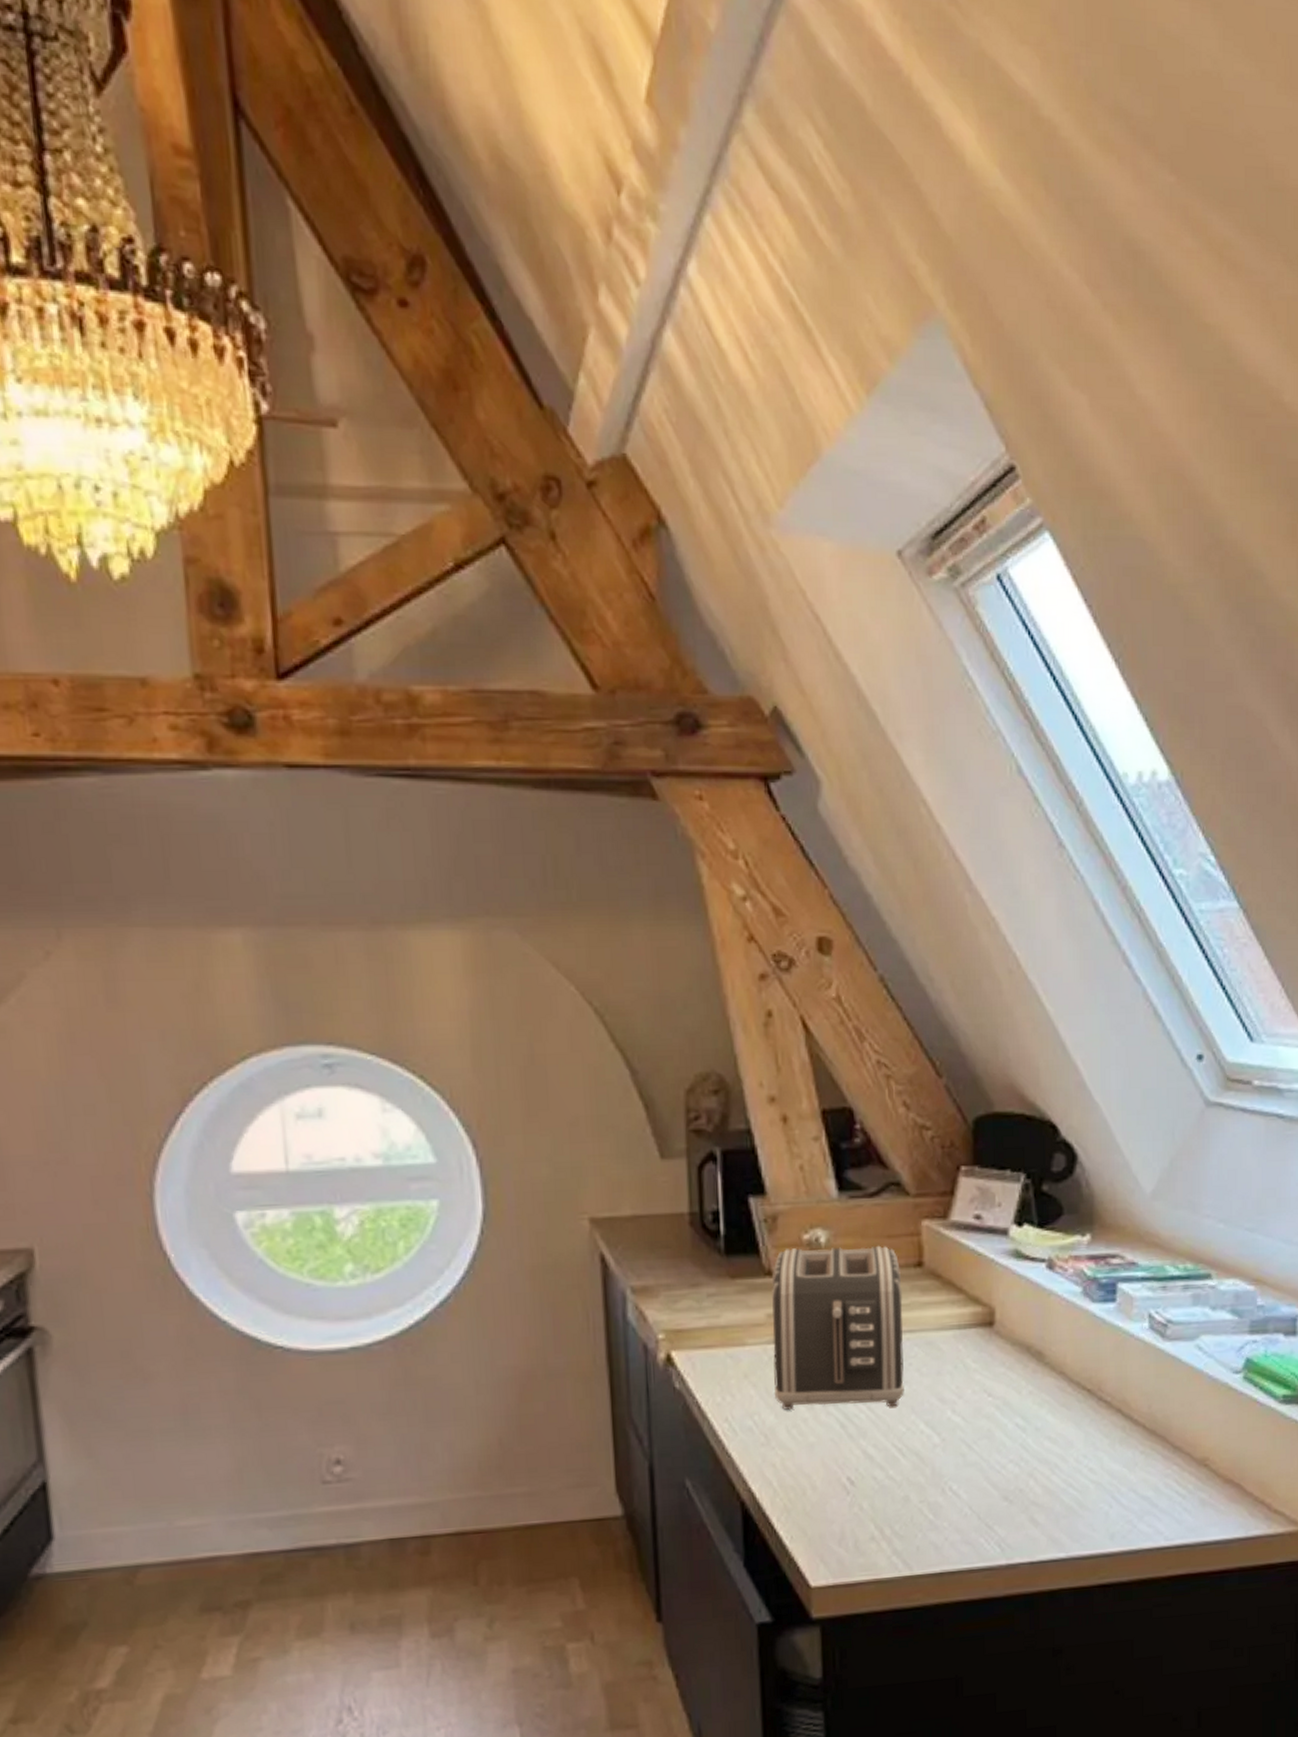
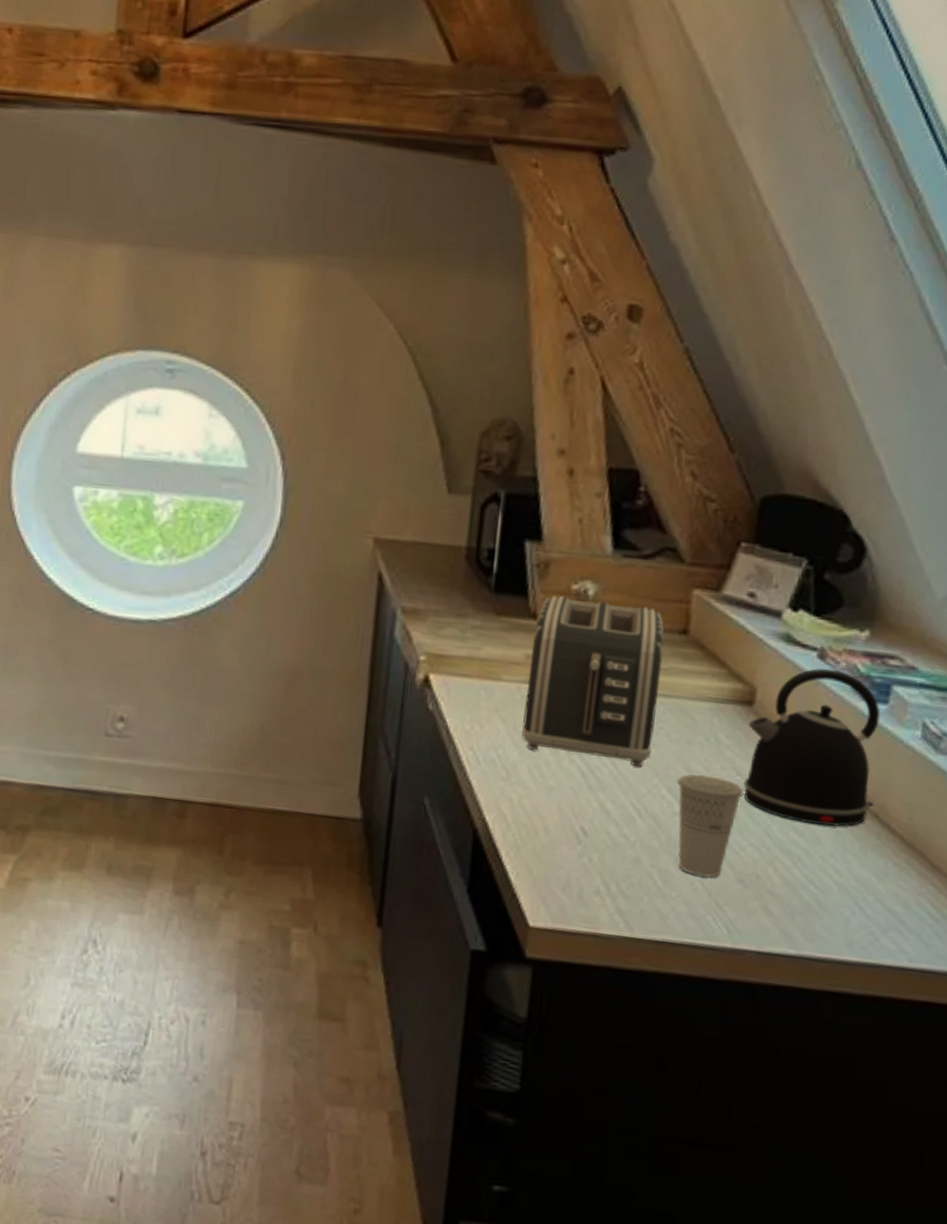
cup: none [932,1402,997,1502] -> present [676,774,744,878]
kettle: none [991,1277,1115,1430] -> present [743,668,881,827]

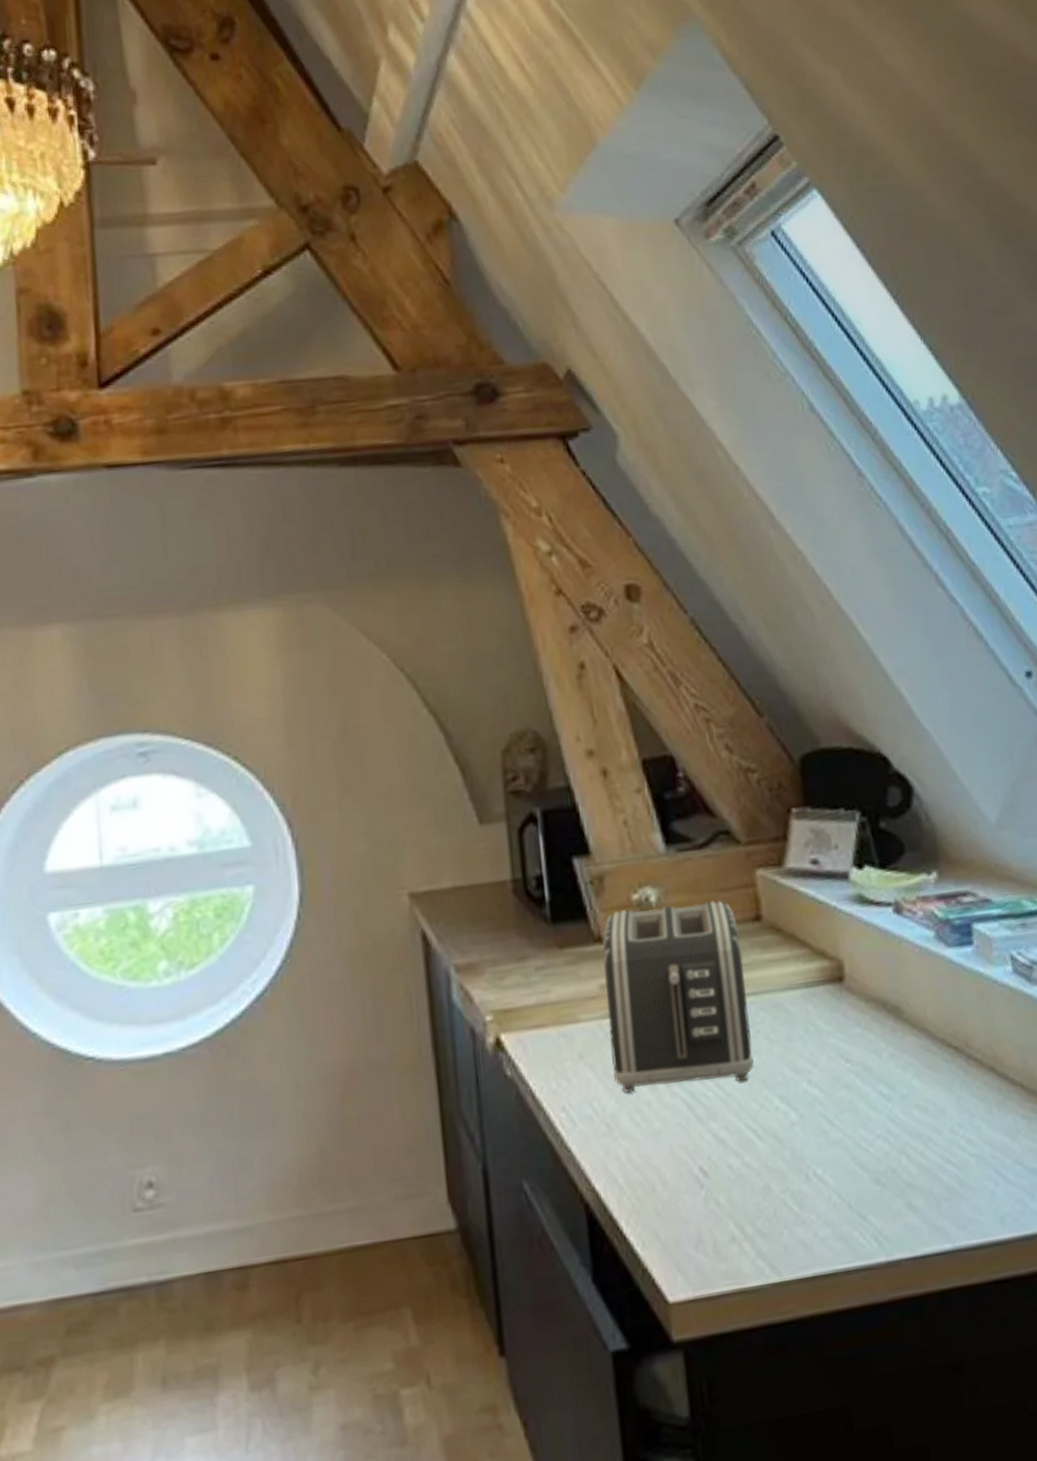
cup: present [676,774,744,878] -> none [786,1070,857,1189]
kettle: present [743,668,881,827] -> none [843,921,986,1098]

